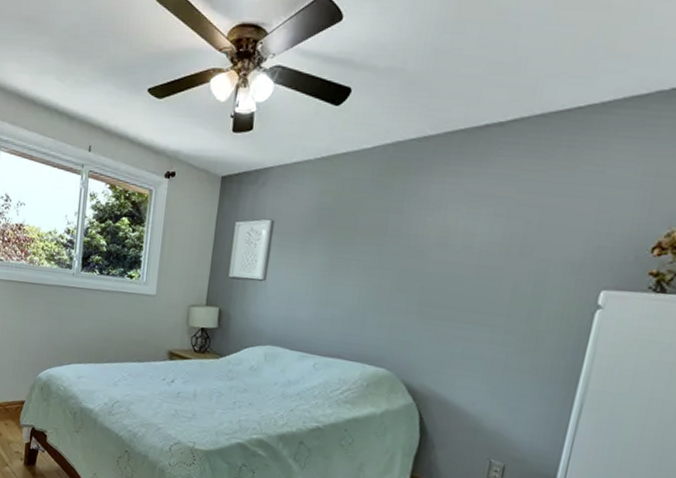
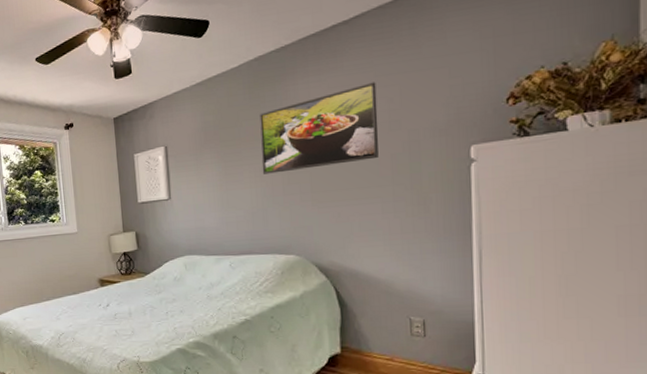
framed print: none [371,197,518,283] -> present [260,82,379,175]

